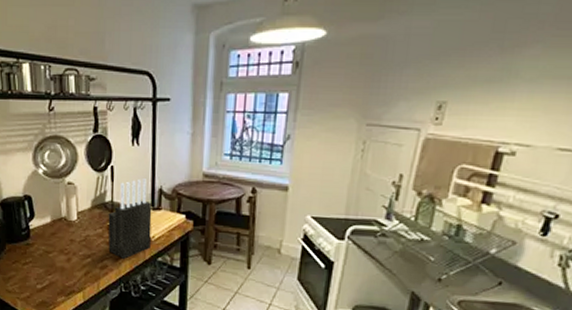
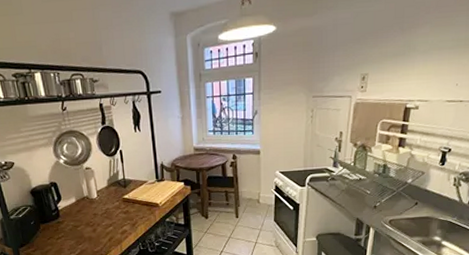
knife block: present [108,177,152,259] -> none [122,156,159,224]

